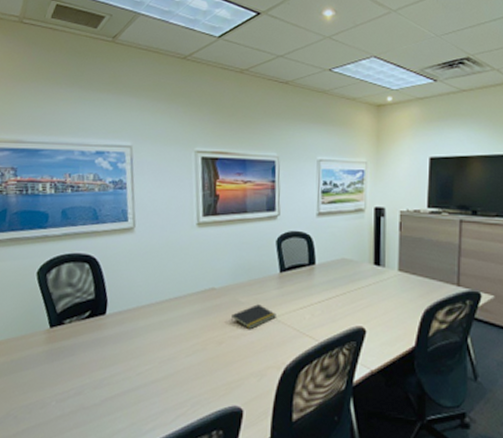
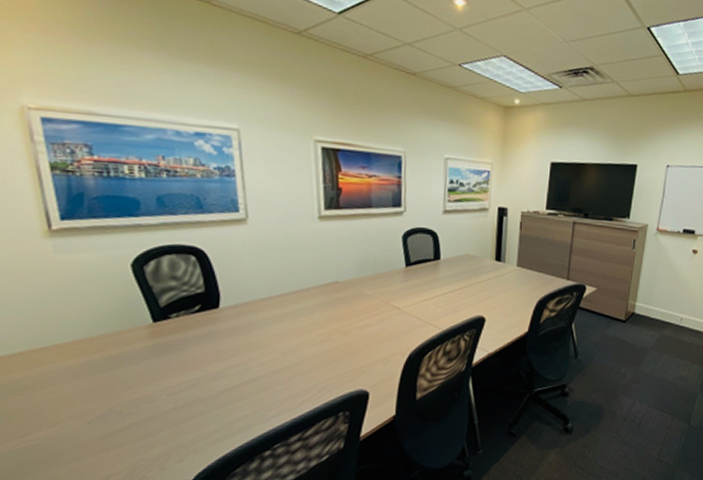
notepad: present [231,304,276,329] -> none [356,297,402,319]

